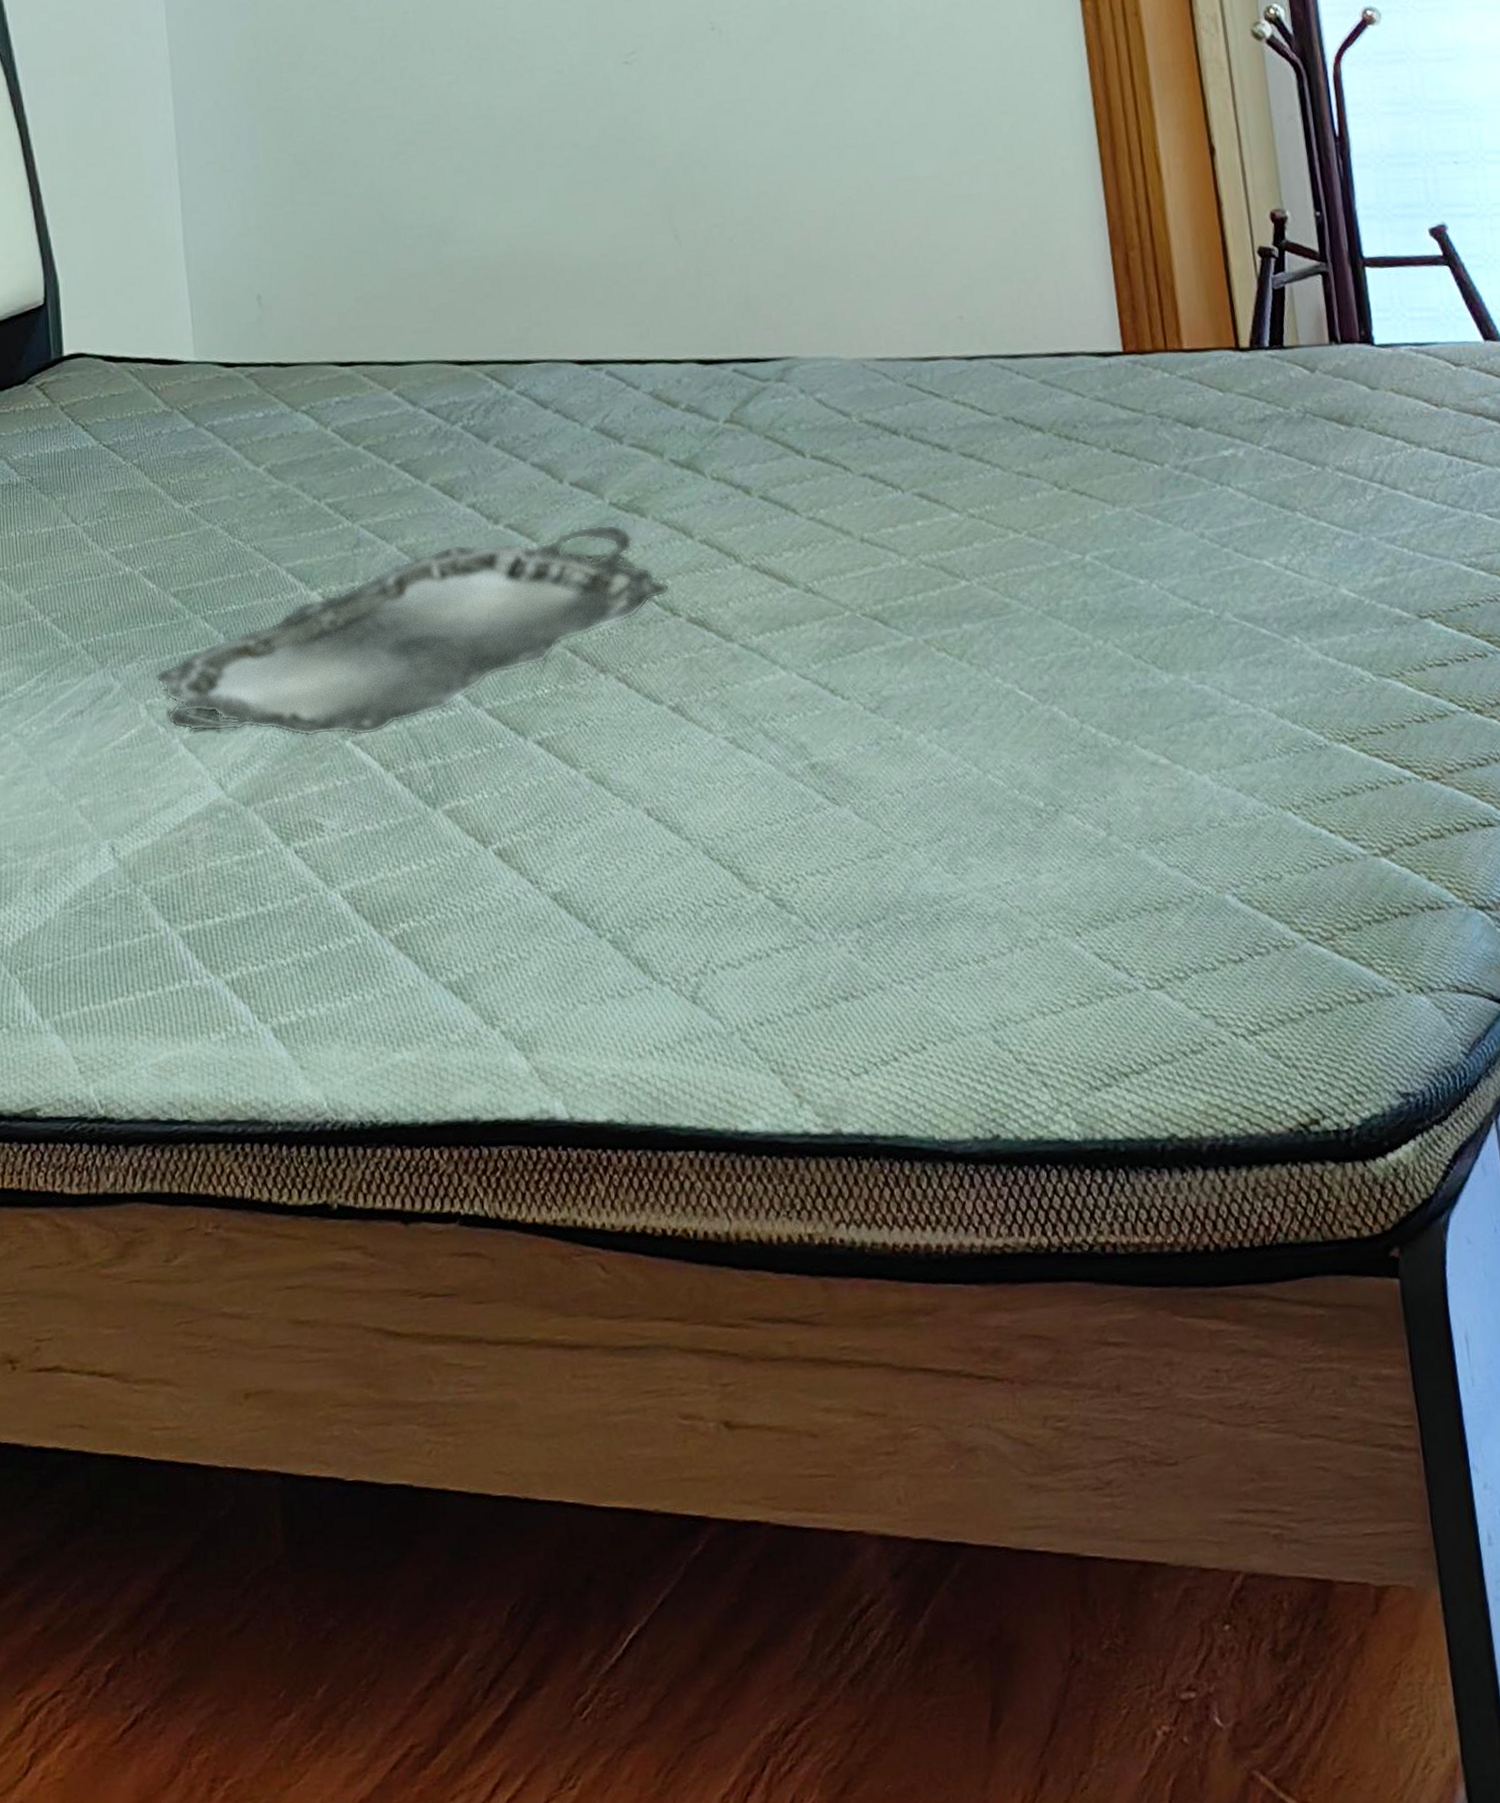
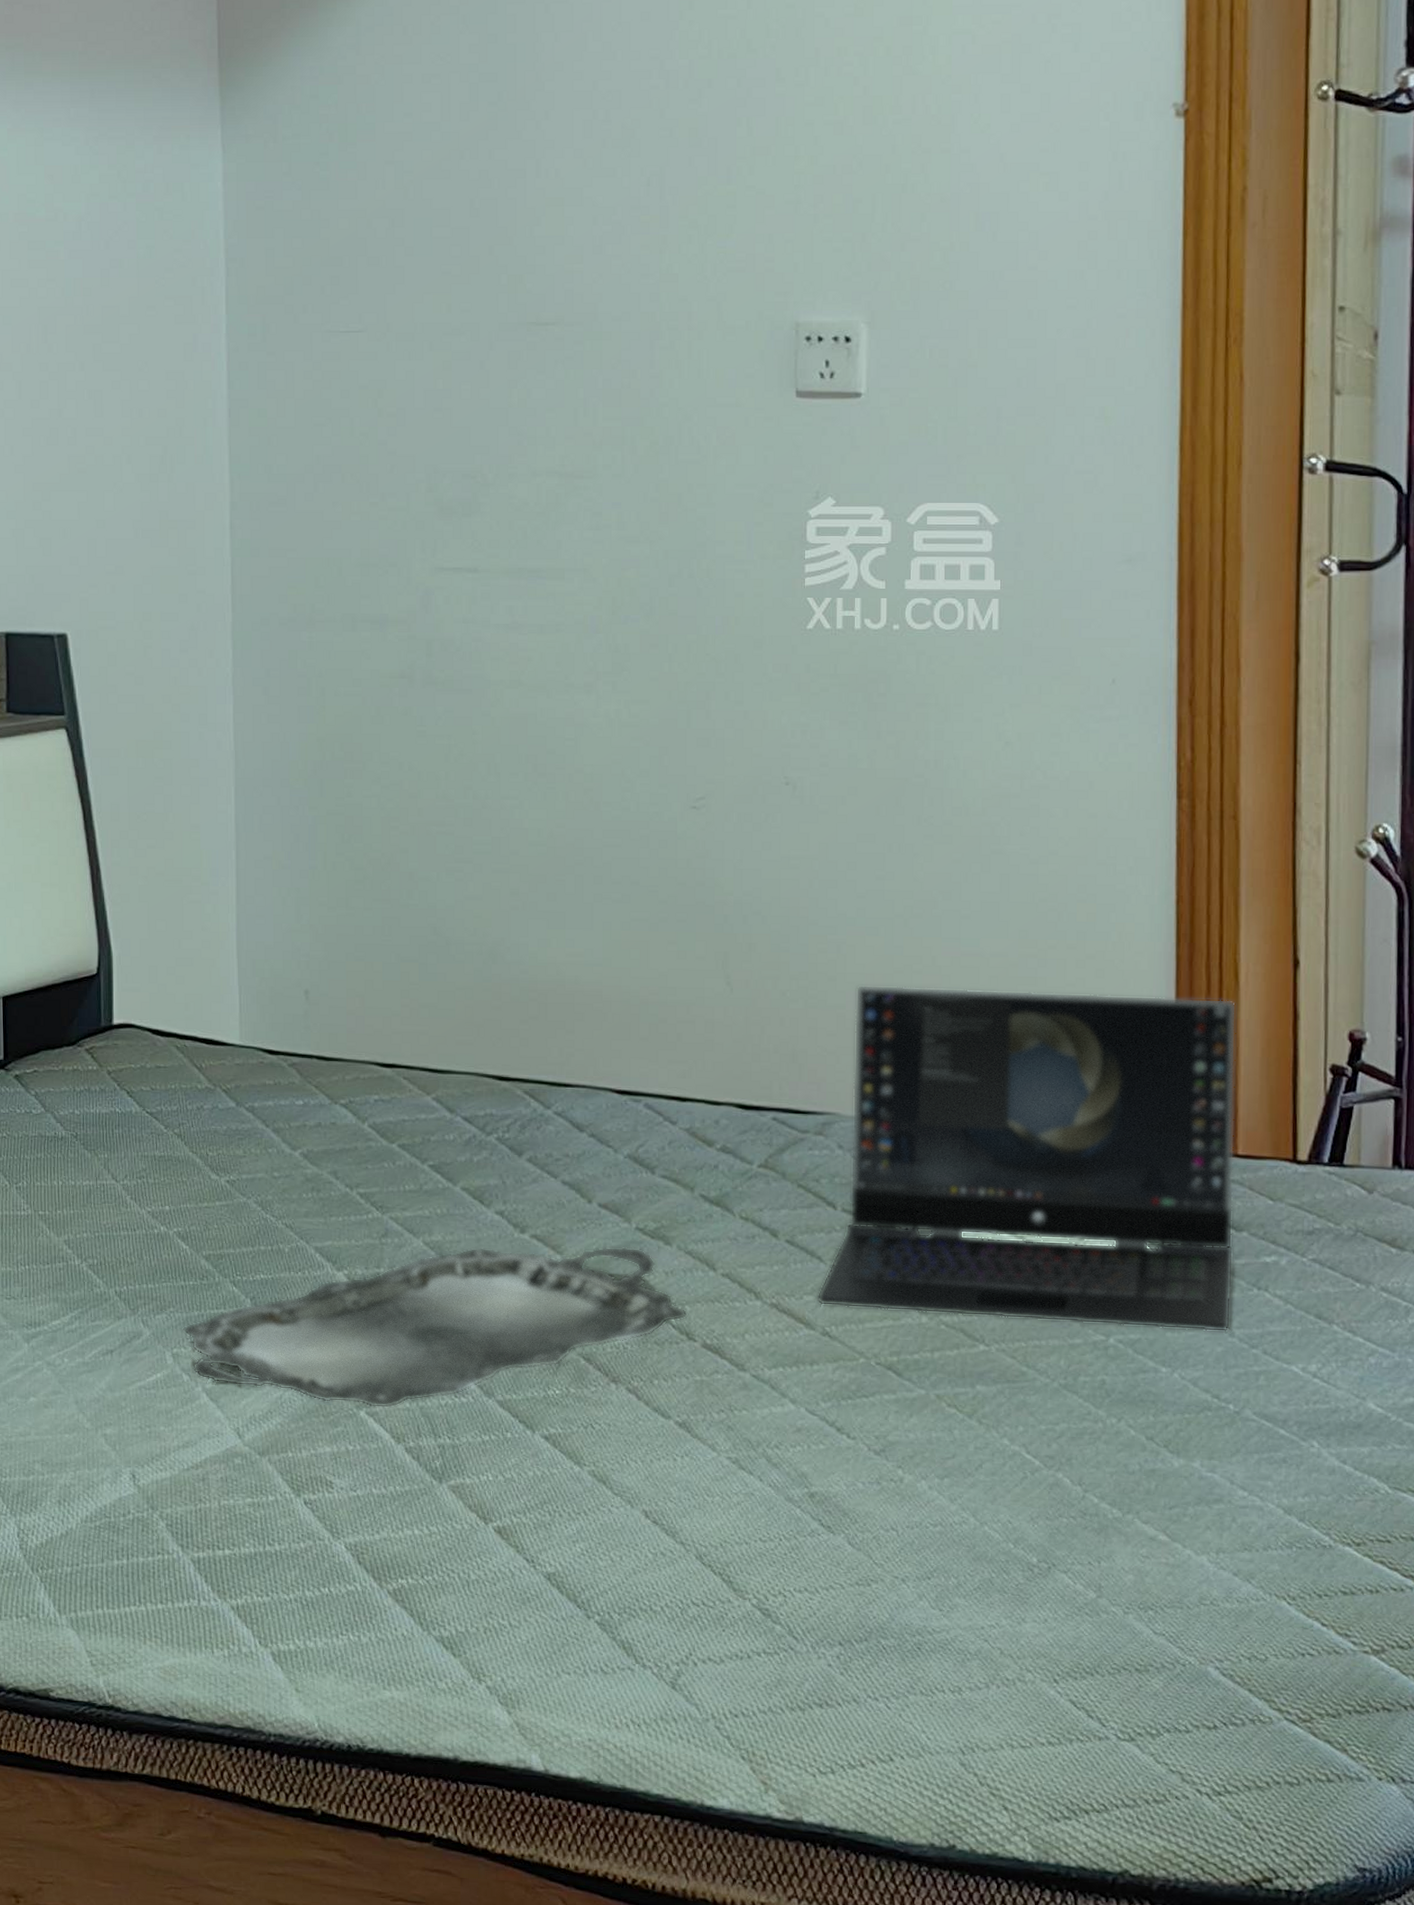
laptop: none [795,193,1200,561] -> present [817,984,1237,1333]

